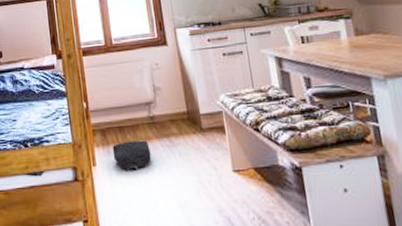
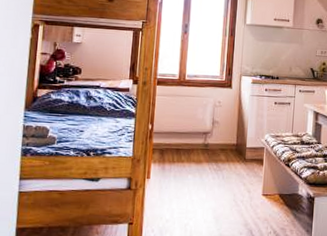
backpack: present [112,140,152,171] -> none [166,161,200,186]

